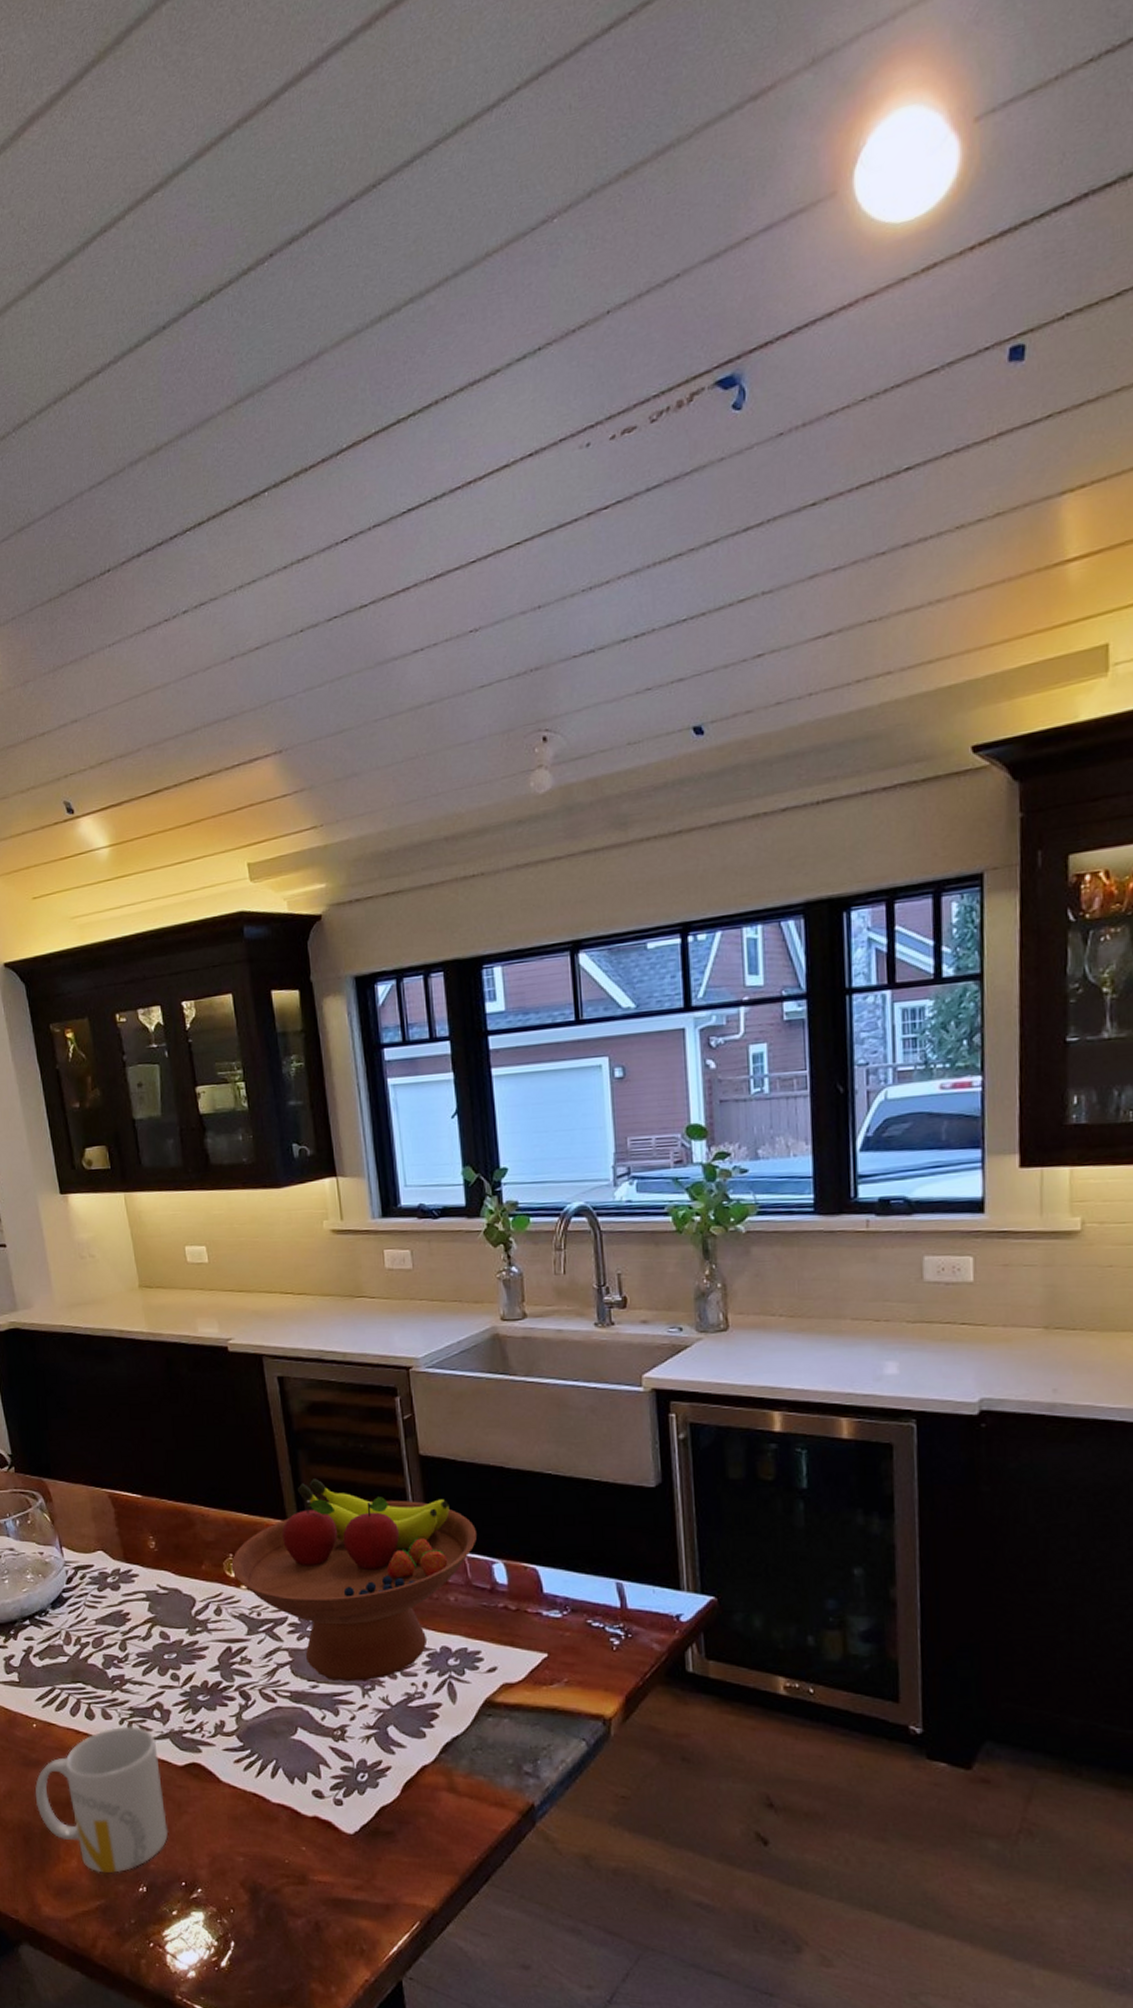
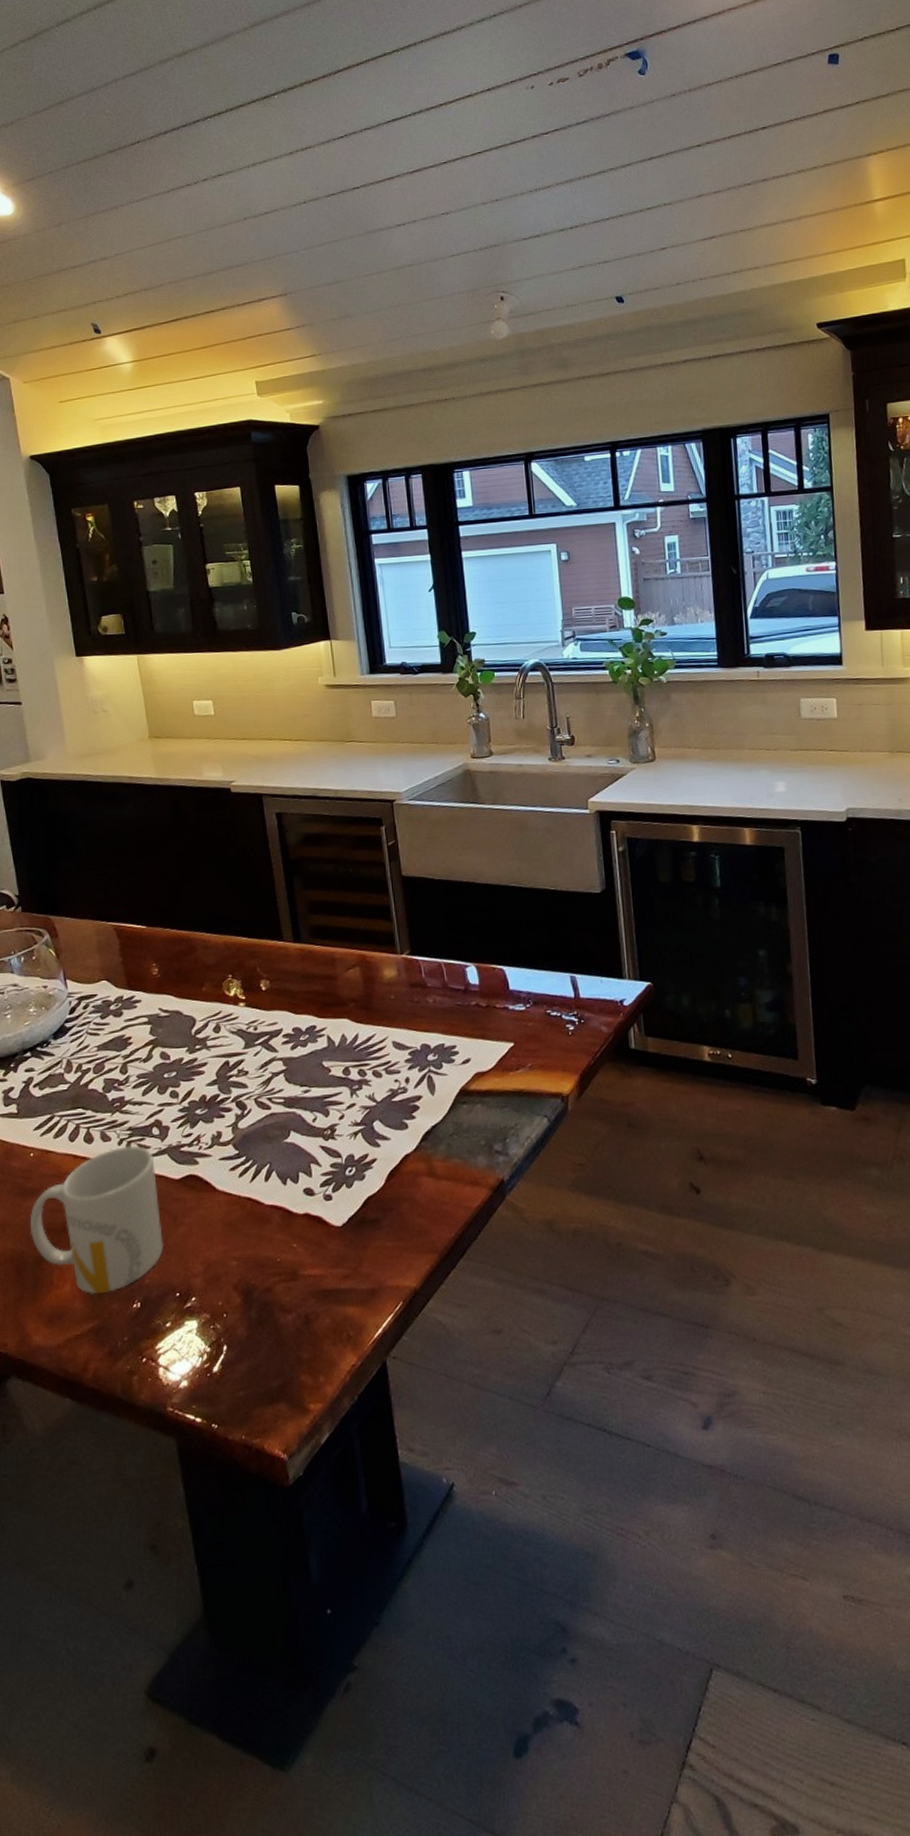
fruit bowl: present [231,1479,477,1682] -> none [230,902,452,1085]

